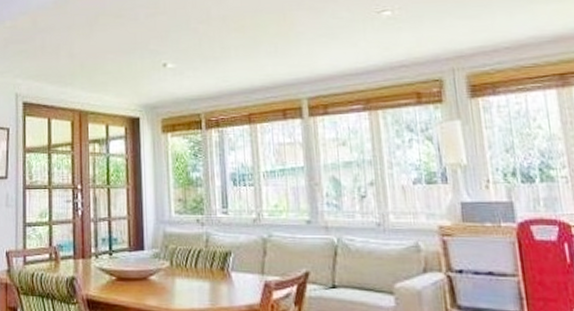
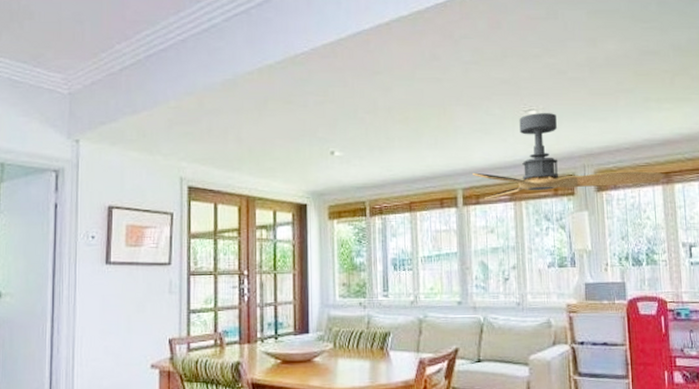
ceiling fan: none [319,13,557,109] -> present [473,113,663,199]

